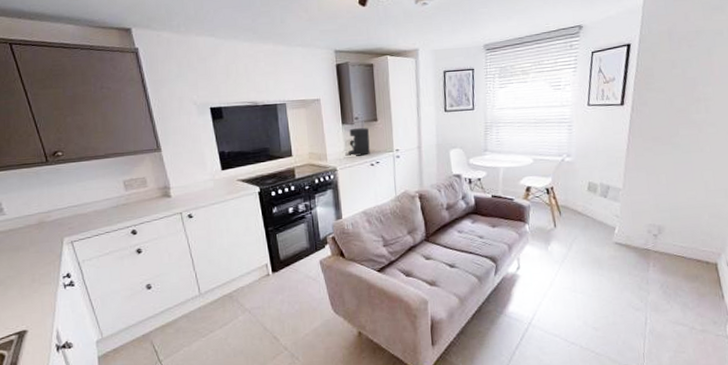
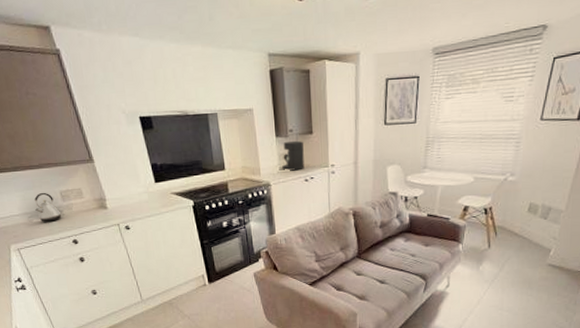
kettle: none [95,182,123,214] -> present [34,192,62,223]

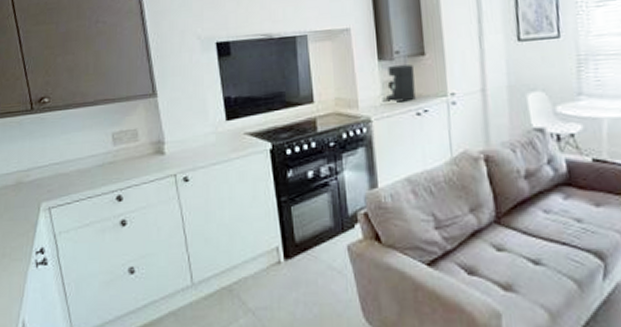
kettle: present [34,192,62,223] -> none [79,134,109,174]

